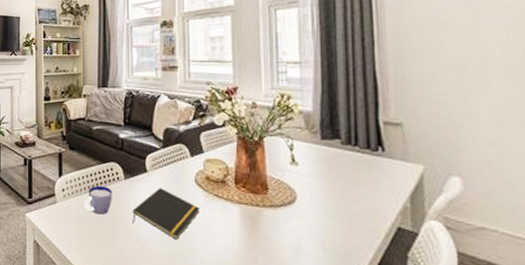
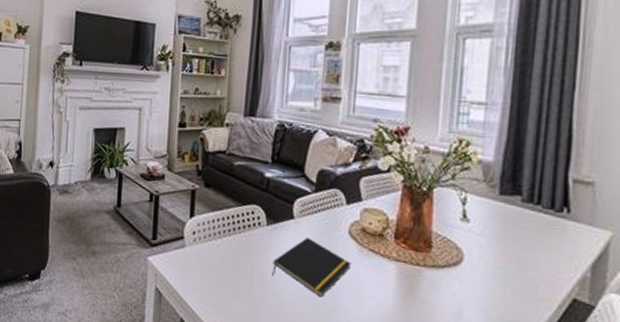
cup: present [84,185,112,215] -> none [217,230,251,264]

